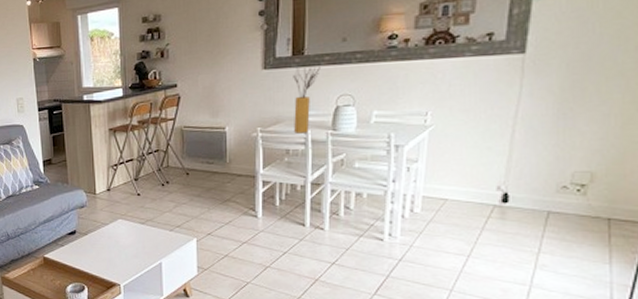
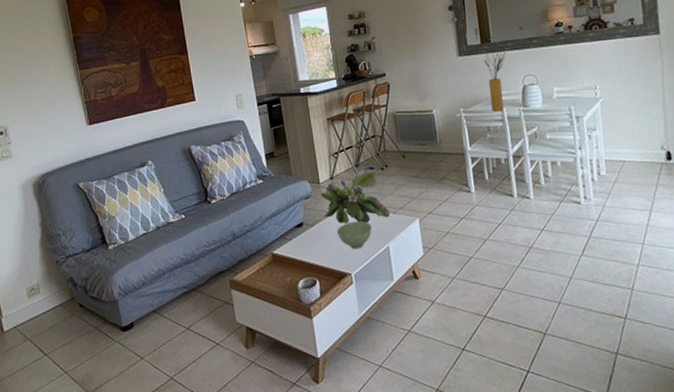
decorative plant: none [96,181,166,238] -> present [320,166,390,224]
bowl: none [109,234,146,262] -> present [336,221,372,250]

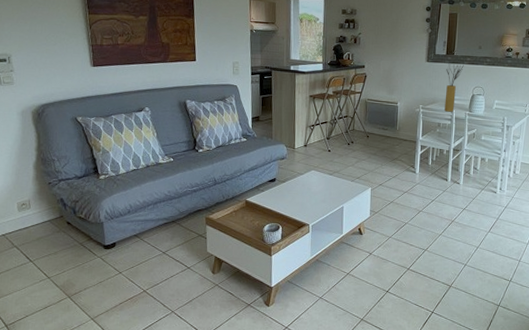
decorative plant: present [320,166,390,224] -> none [294,140,349,187]
bowl: present [336,221,372,250] -> none [302,183,332,206]

